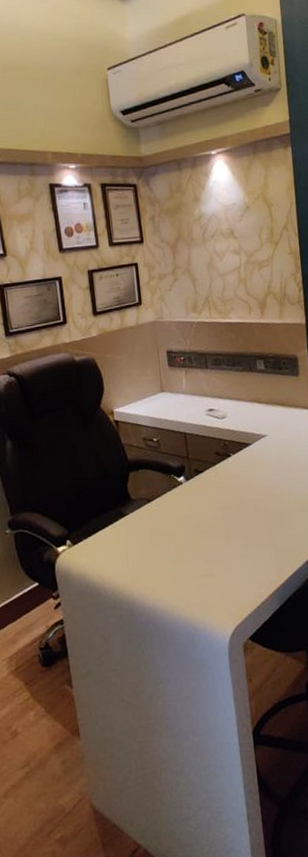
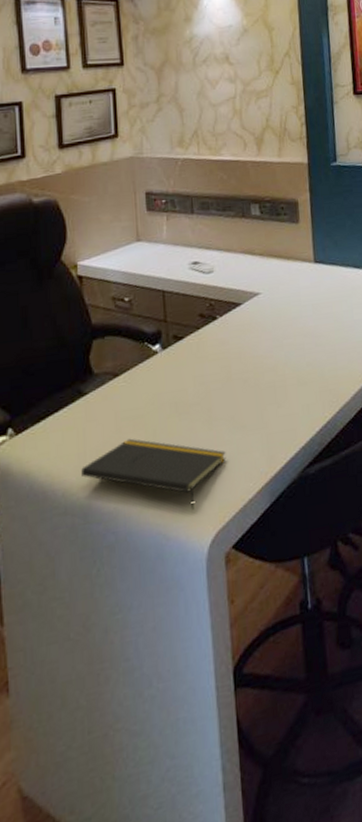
notepad: none [125,551,242,608] -> present [81,438,226,509]

